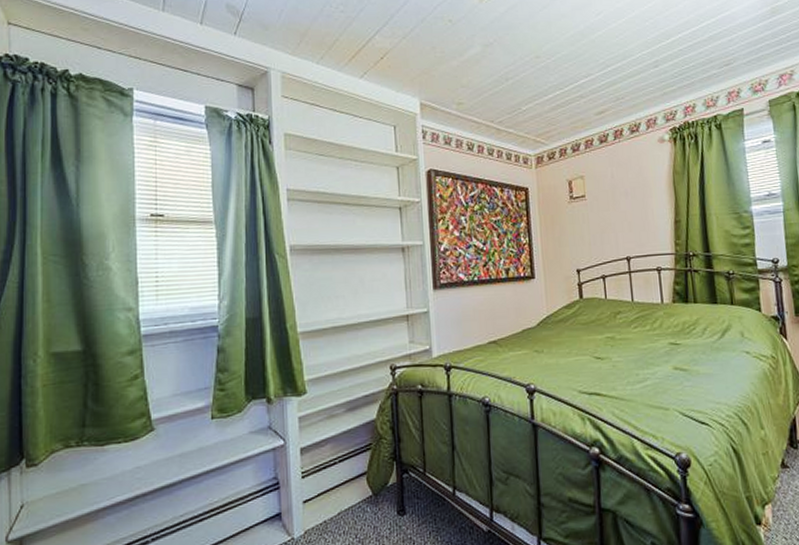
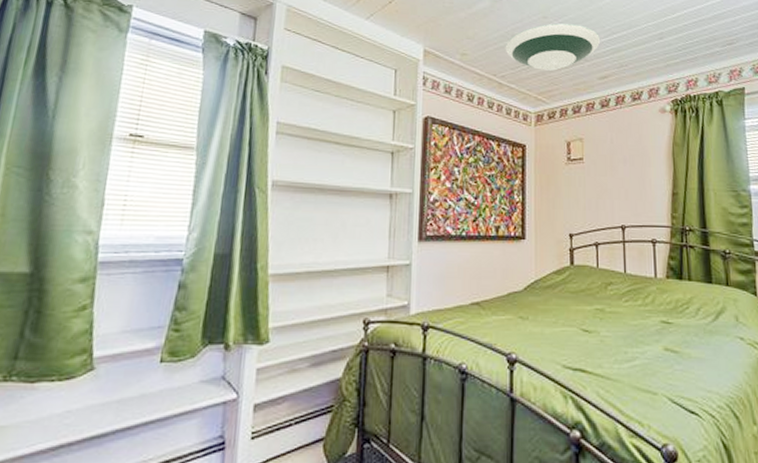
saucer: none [500,61,596,112] -> present [505,23,601,71]

